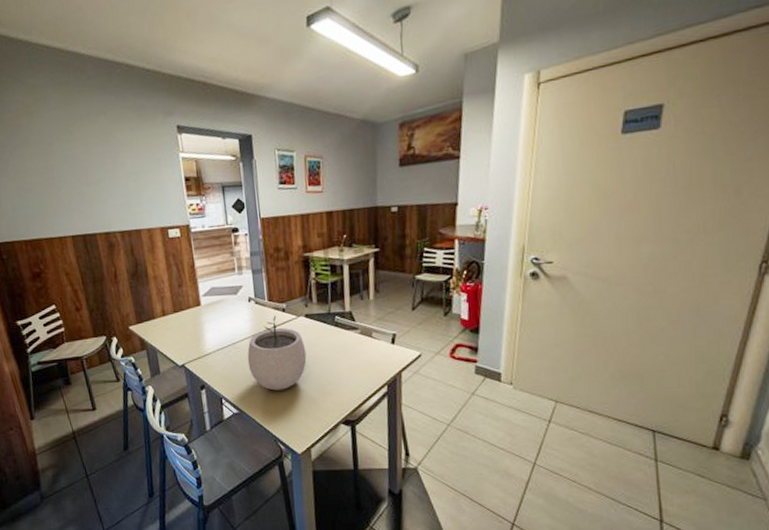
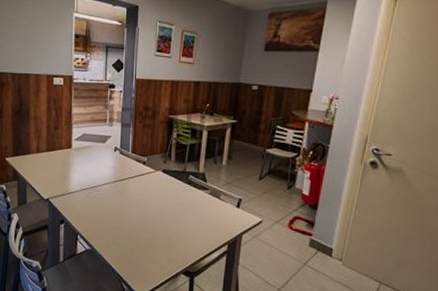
plant pot: present [247,316,307,391] -> none [105,167,159,235]

